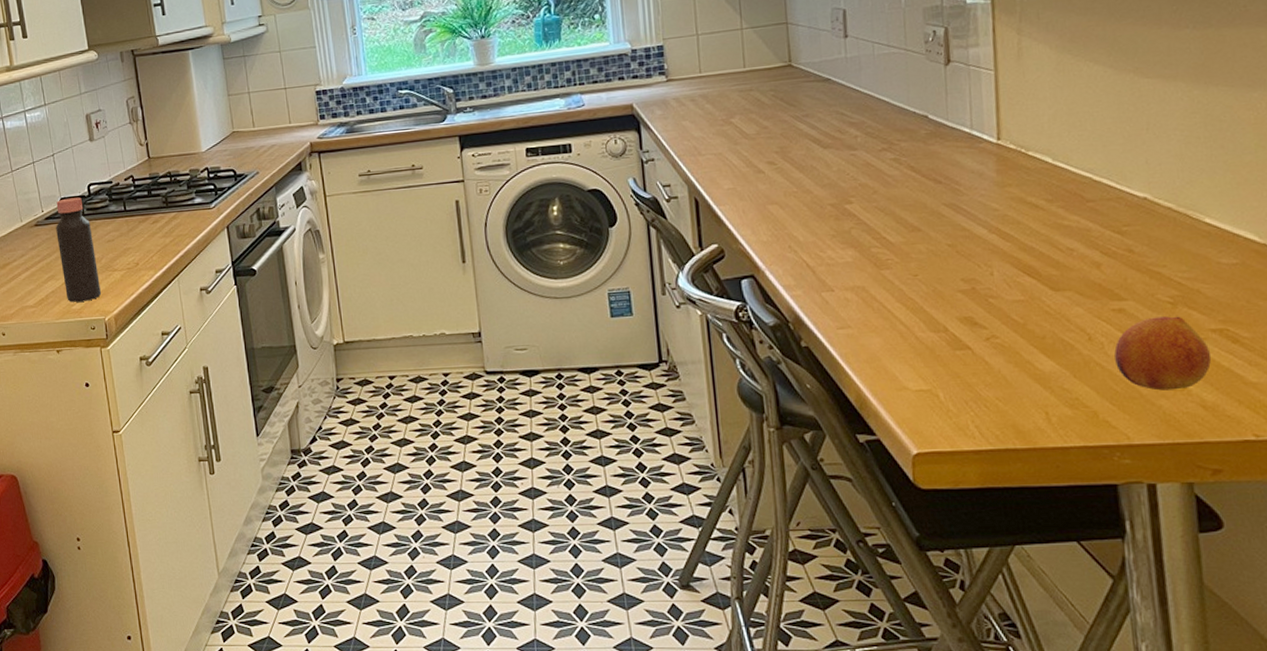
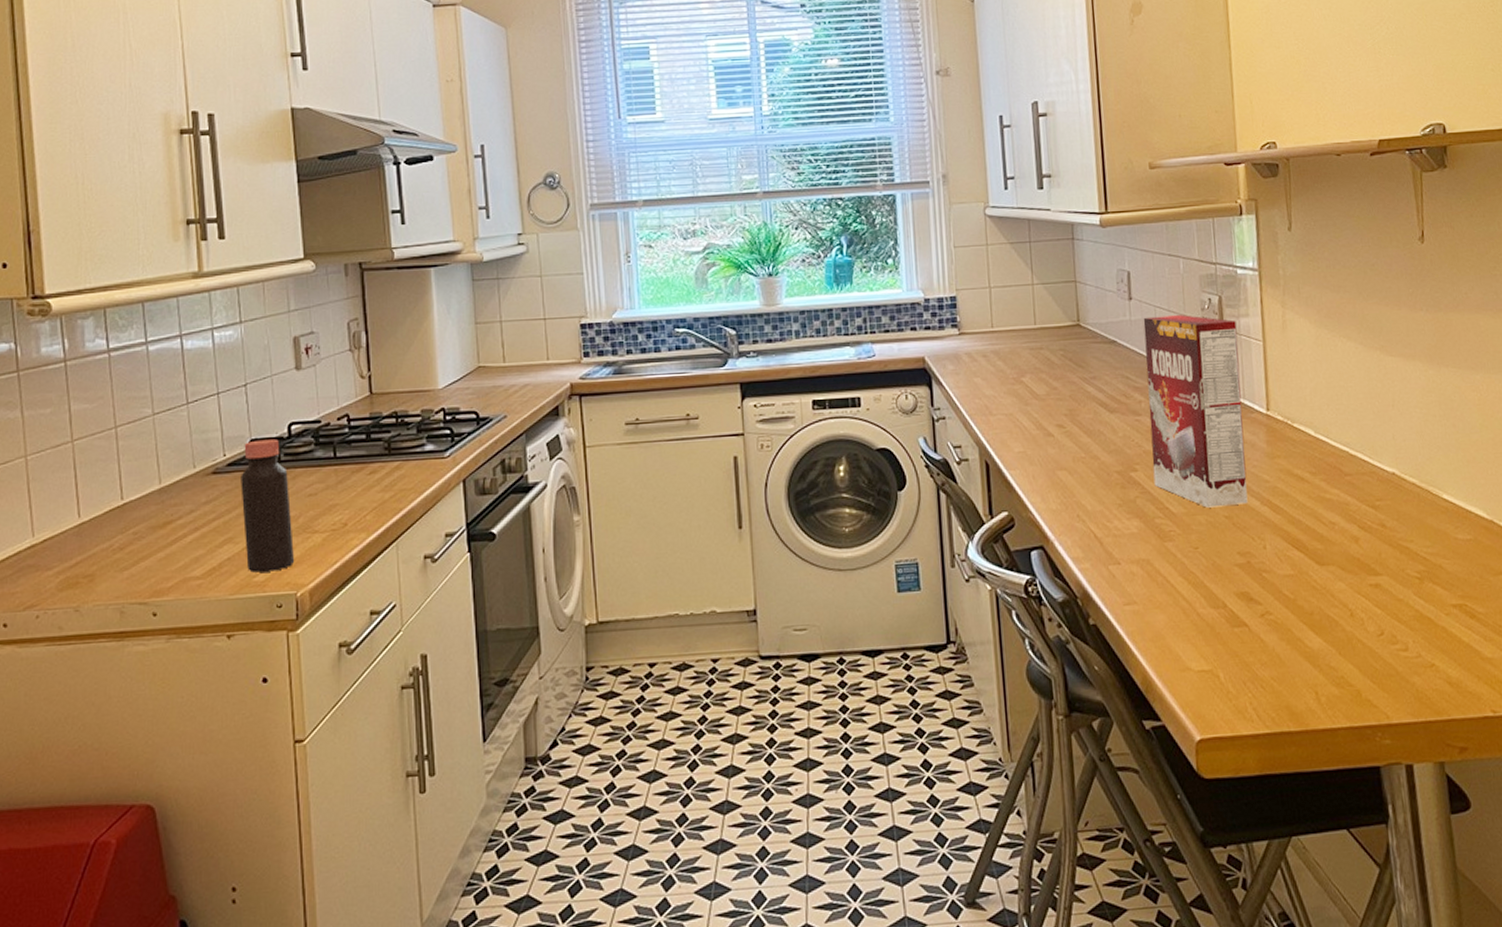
cereal box: none [860,49,974,237] -> present [1143,315,1248,508]
fruit: present [1114,316,1212,391] -> none [1373,591,1454,668]

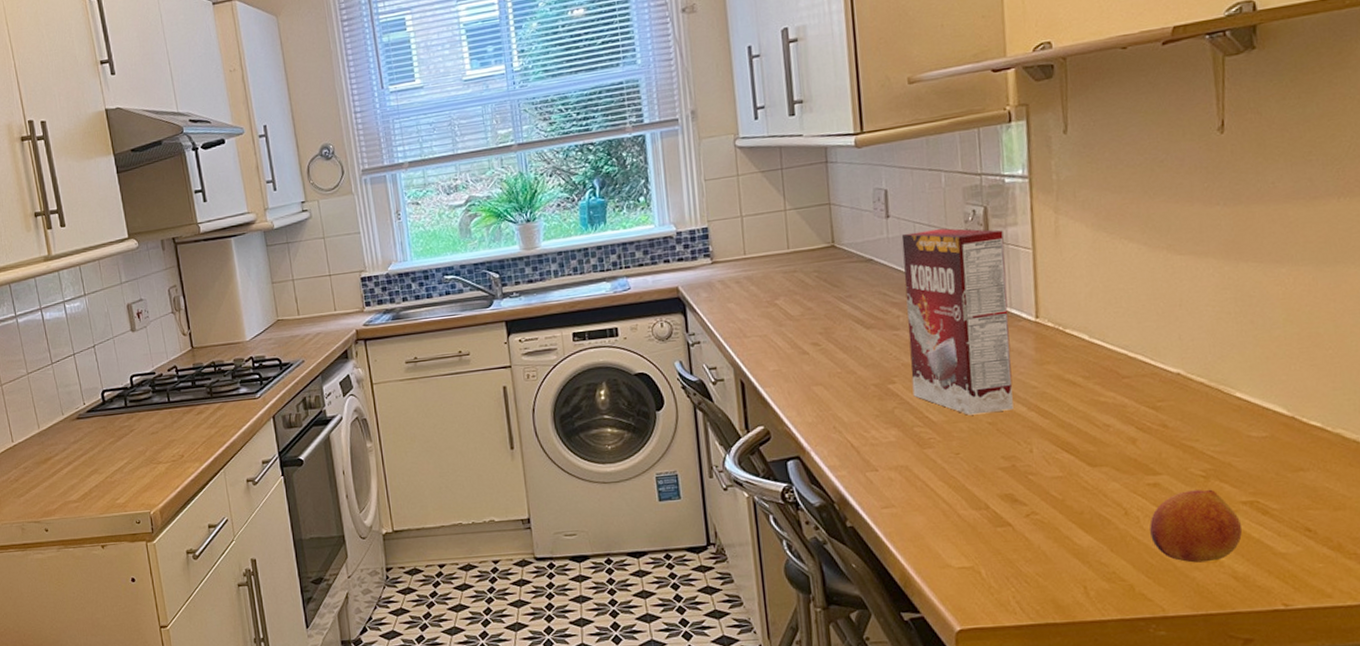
bottle: present [241,439,294,573] -> none [98,389,146,496]
fruit: none [1373,591,1454,668] -> present [1149,489,1243,563]

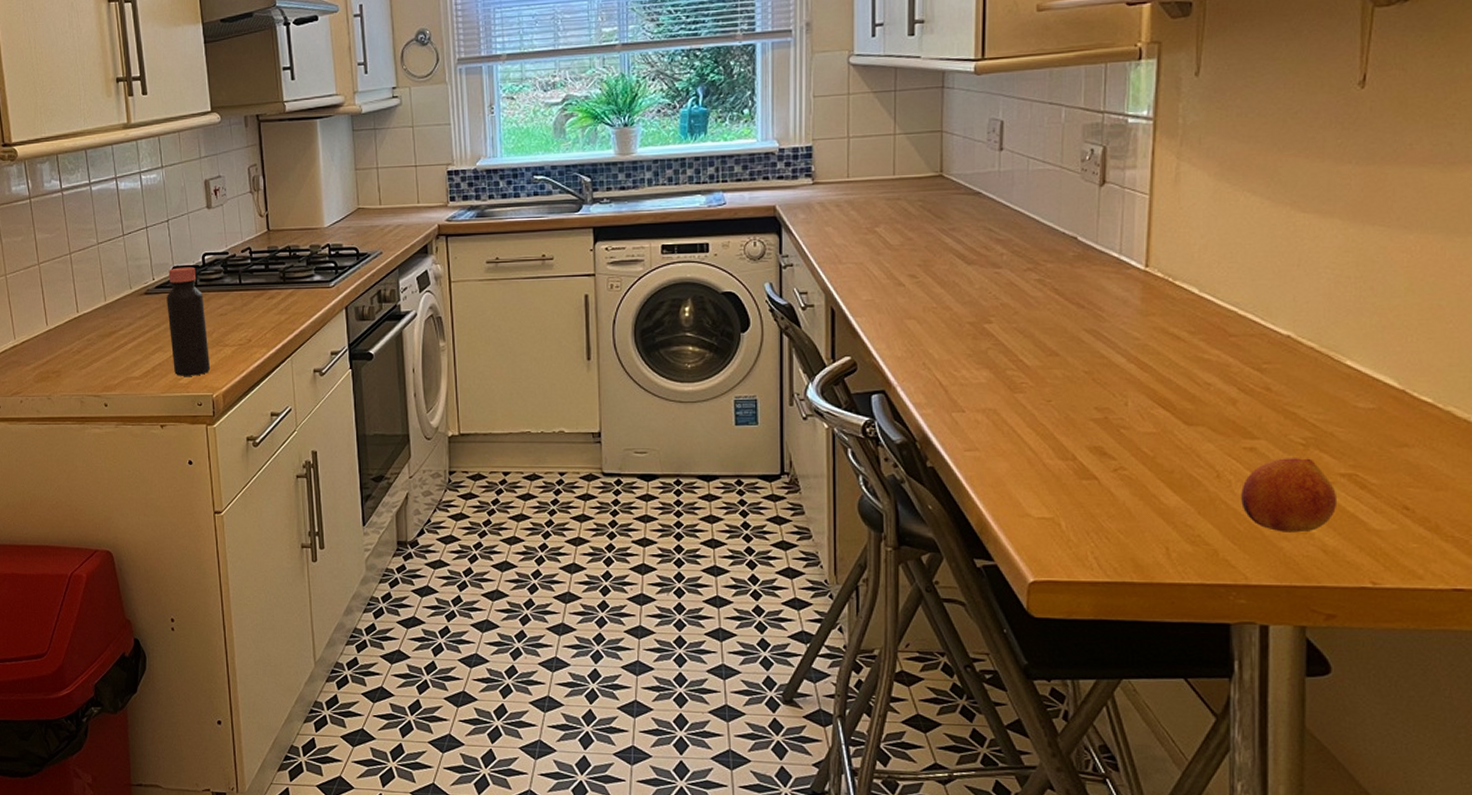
bottle: none [98,389,146,496] -> present [166,267,210,376]
cereal box: present [901,228,1014,415] -> none [1009,166,1120,362]

